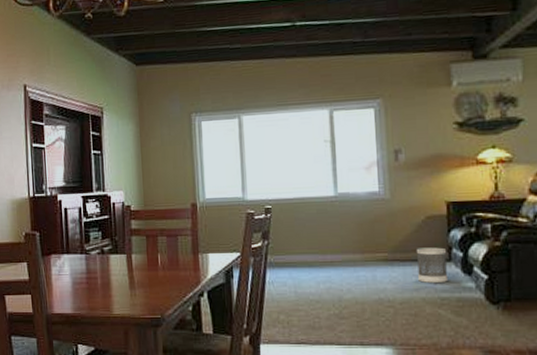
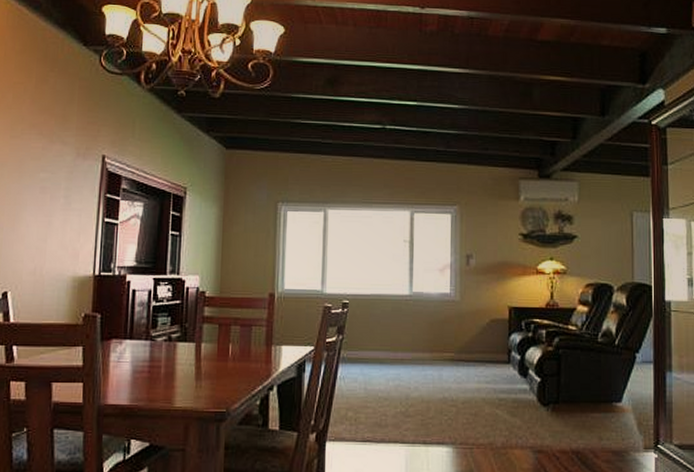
wastebasket: present [417,247,449,284] -> none [480,349,507,385]

